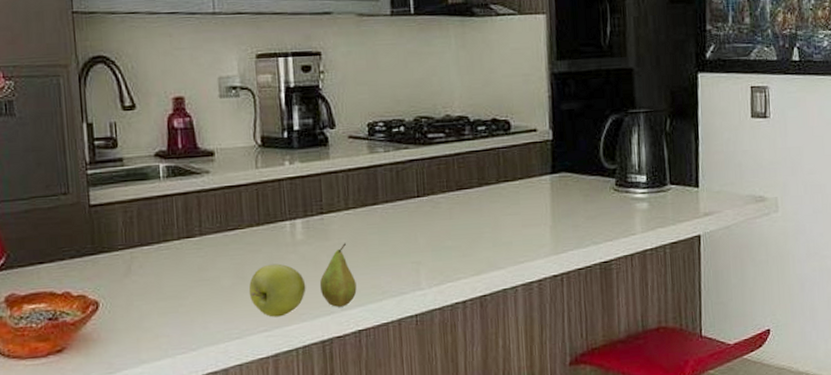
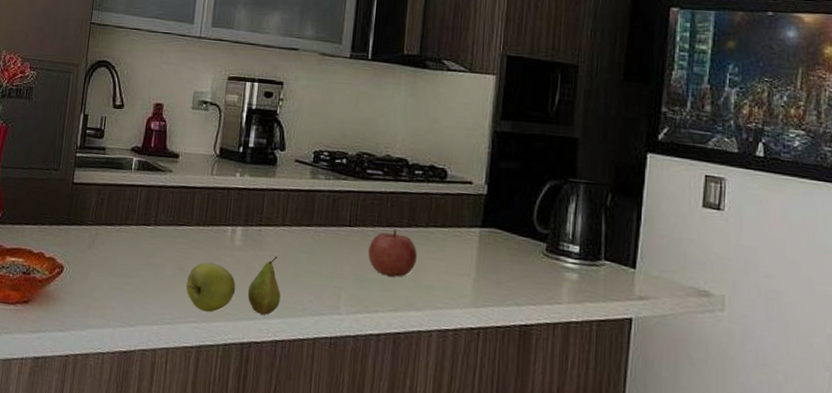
fruit: none [441,191,492,241] -> present [367,228,417,277]

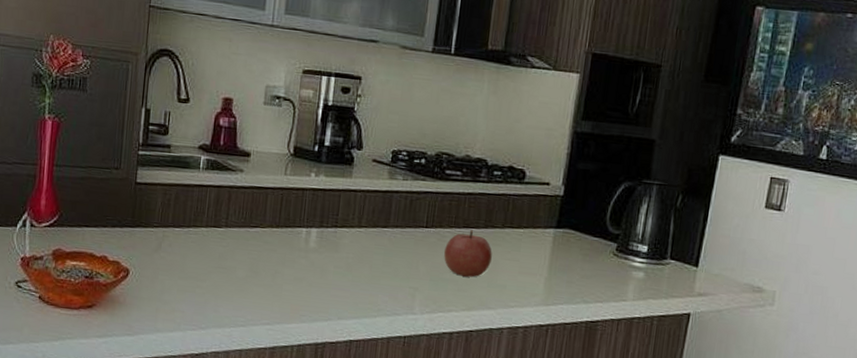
apple: present [186,262,236,312] -> none [259,264,311,314]
fruit: present [247,256,281,315] -> none [322,258,356,316]

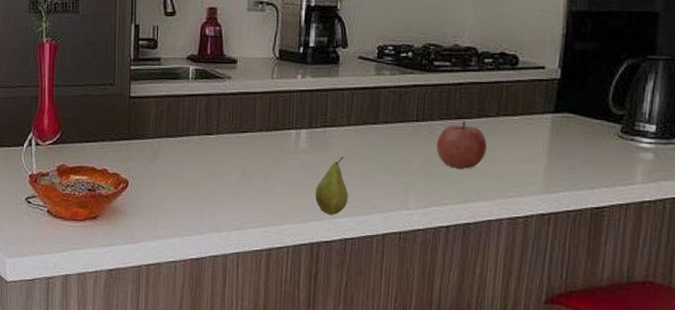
fruit: none [322,258,356,316] -> present [315,156,348,215]

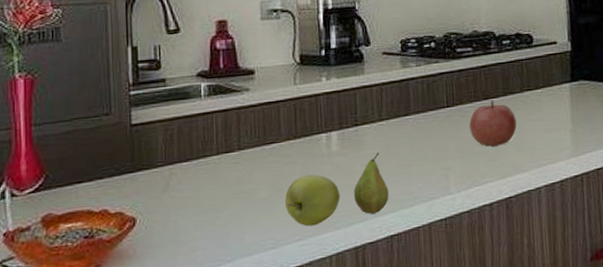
apple: none [252,167,303,216] -> present [284,174,341,227]

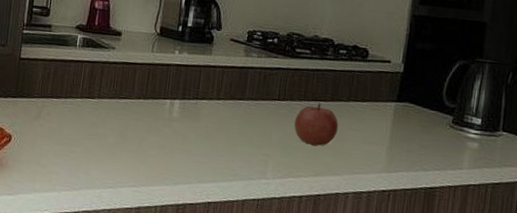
apple: present [284,174,341,227] -> none [127,132,173,177]
fruit: present [353,152,389,214] -> none [183,127,214,180]

